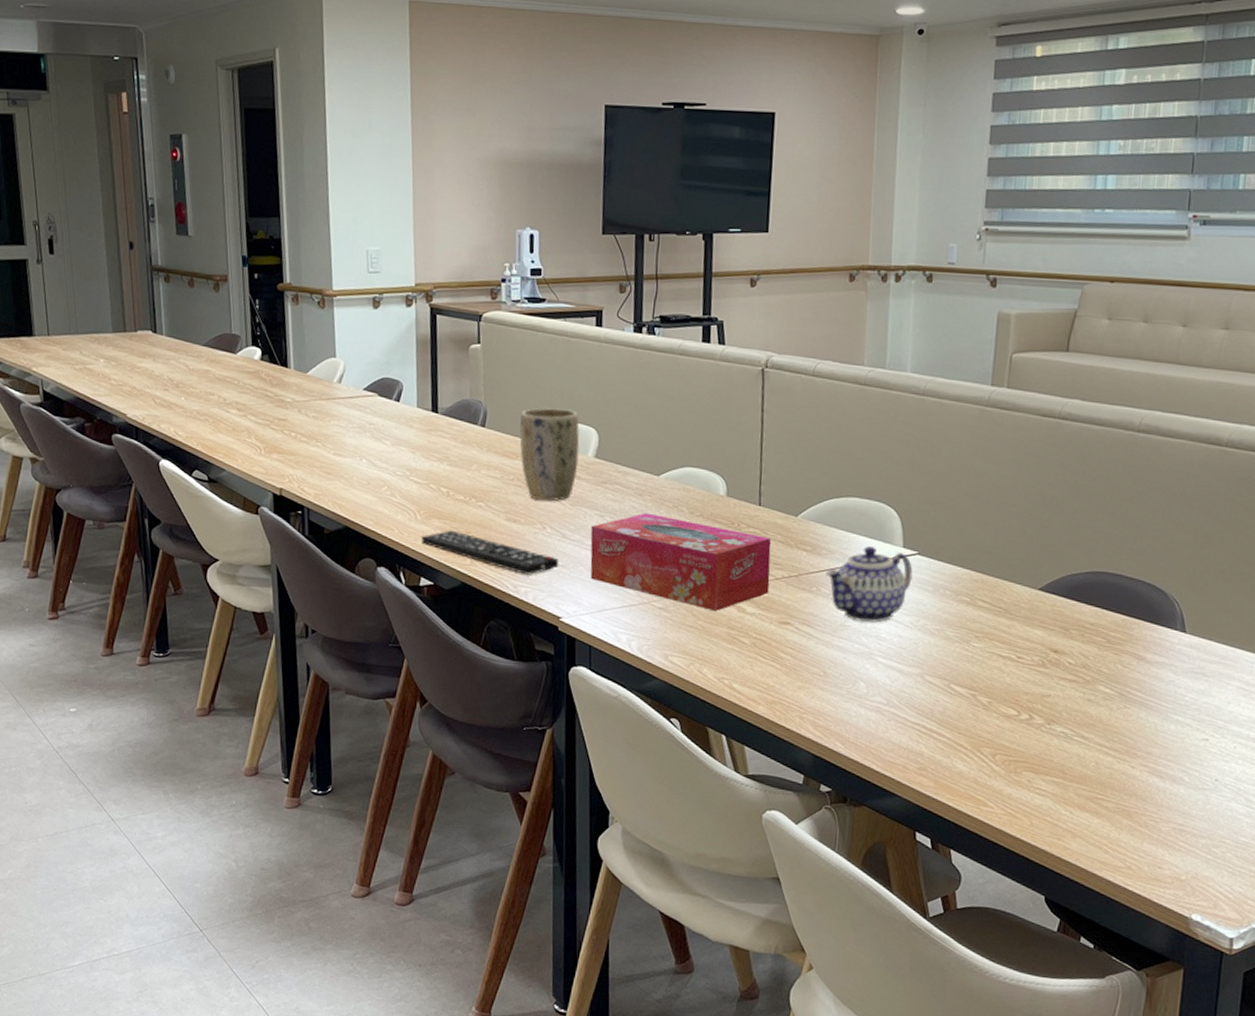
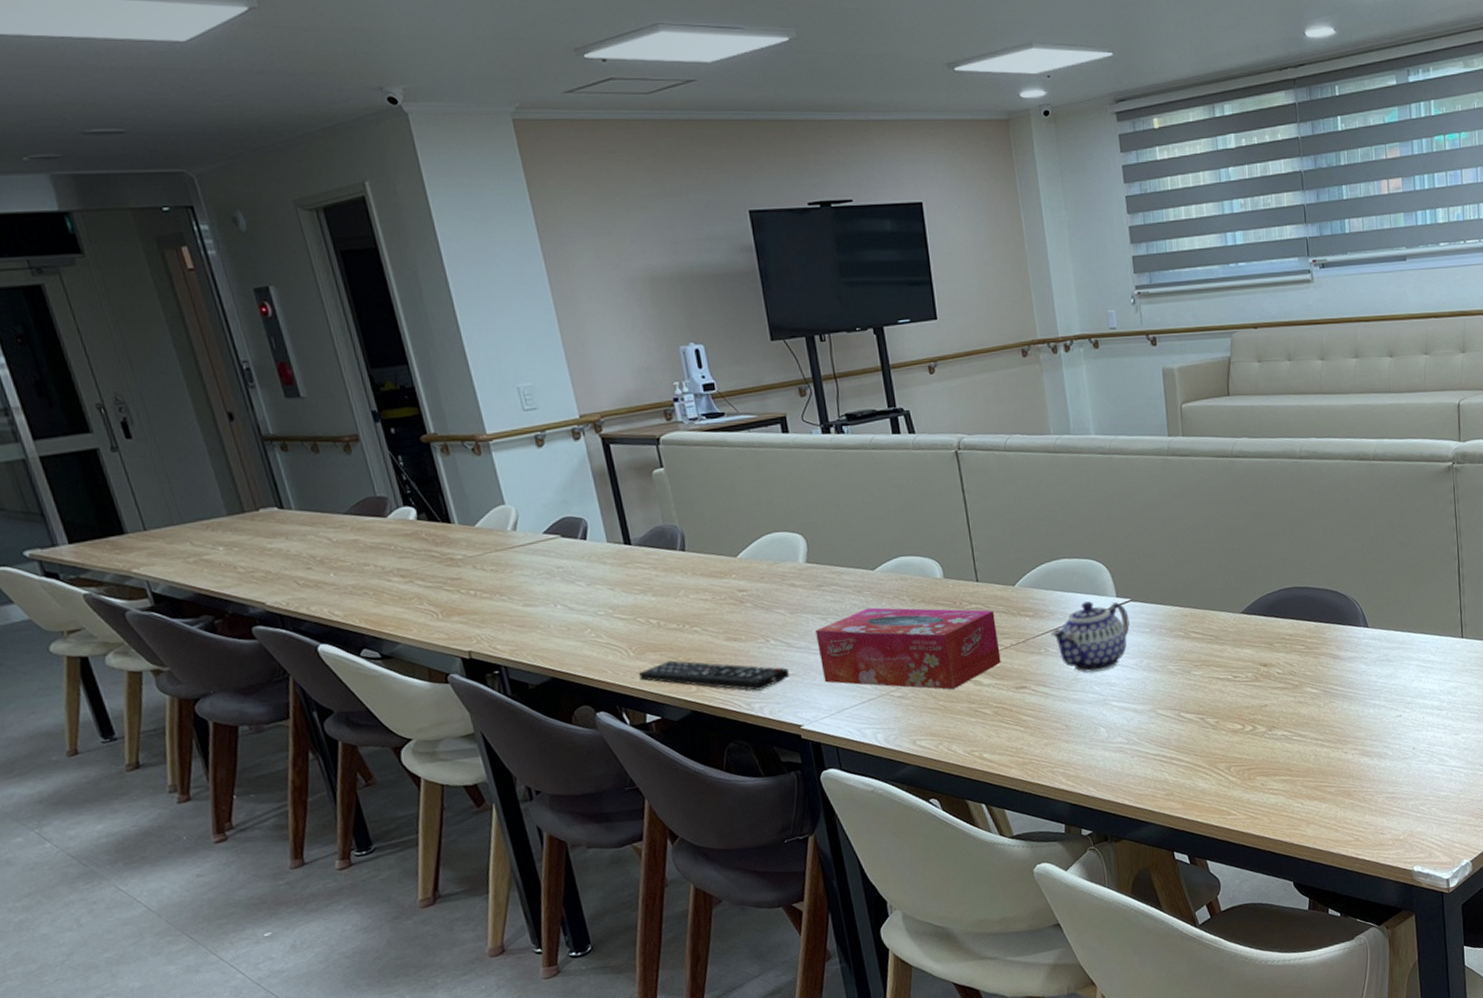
plant pot: present [520,408,580,501] -> none [721,519,791,615]

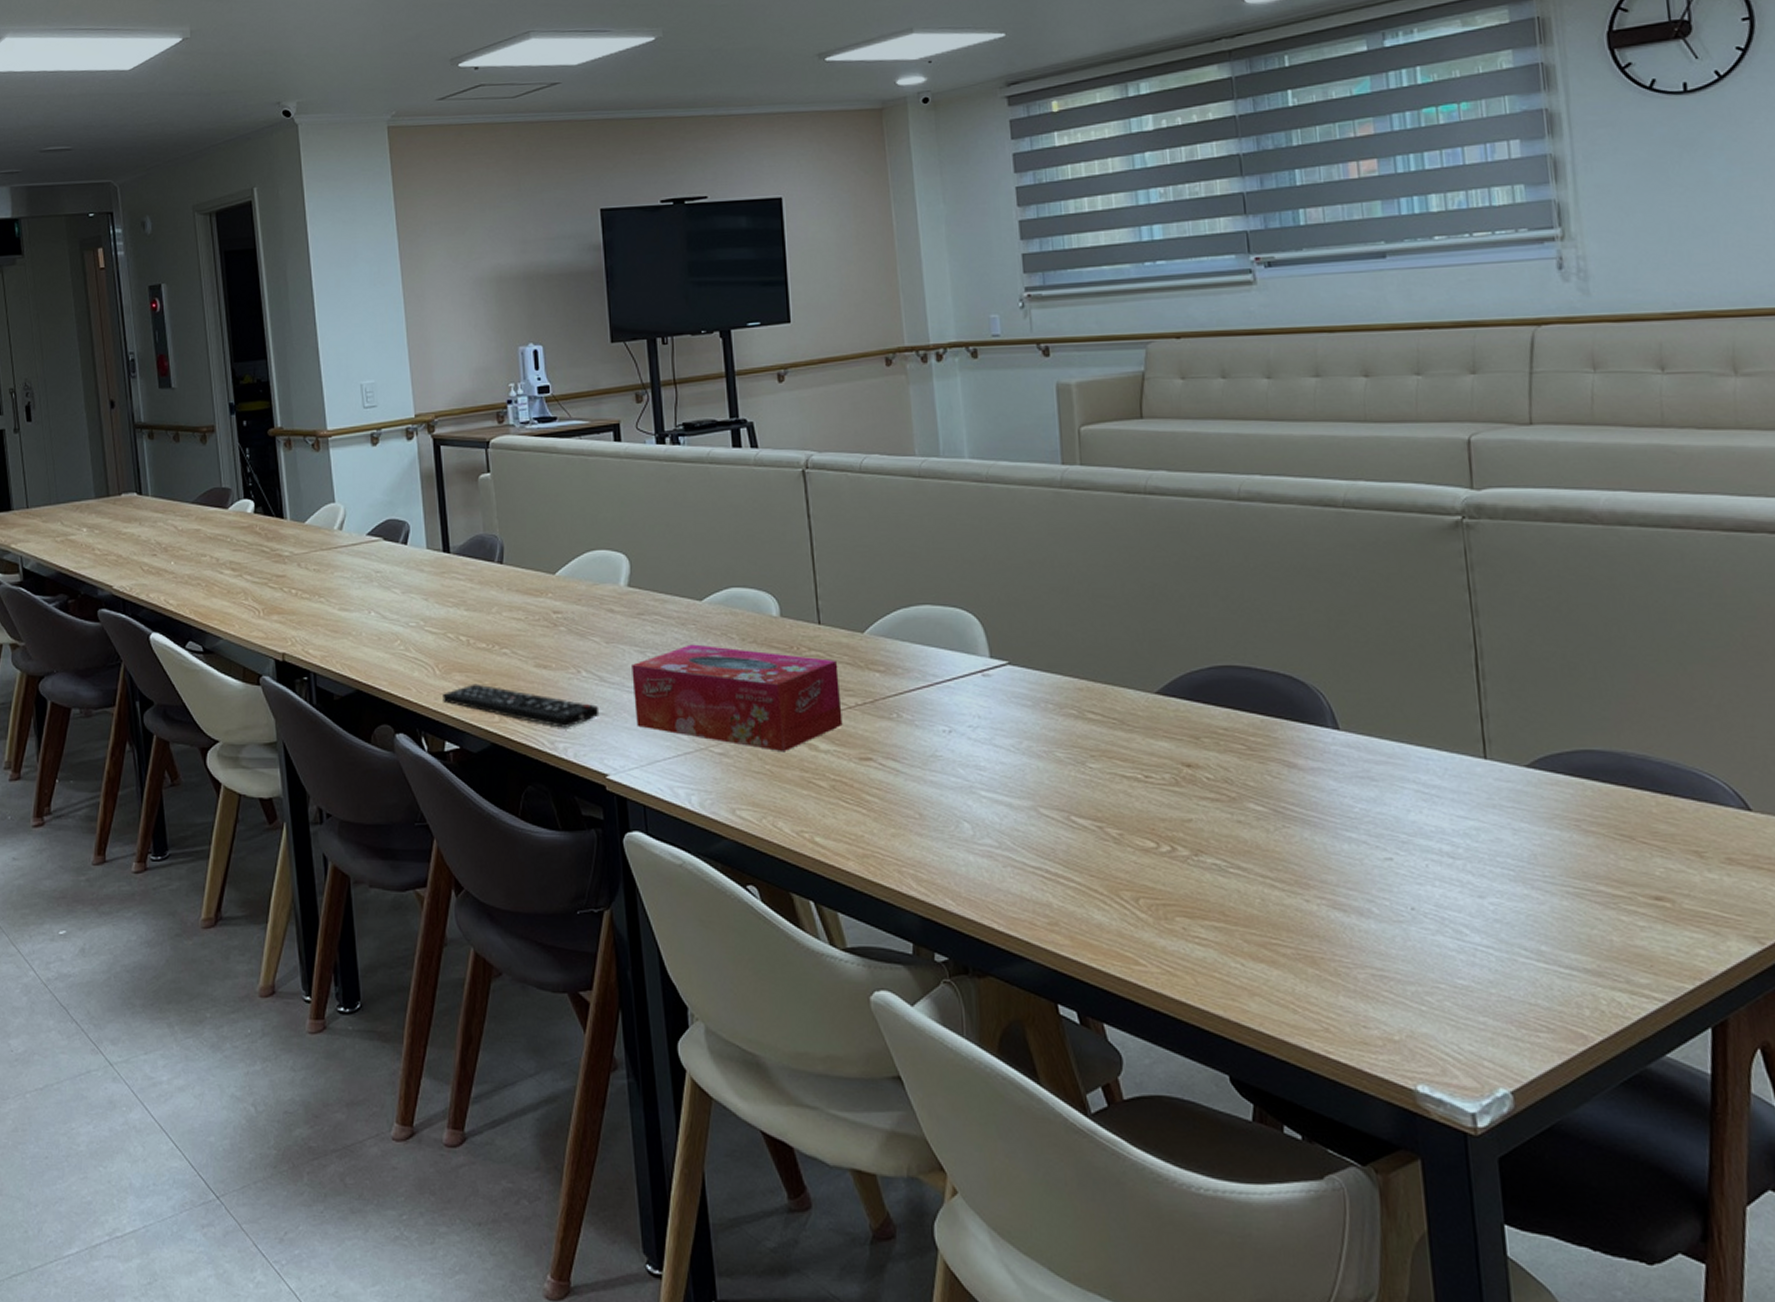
teapot: present [1050,601,1130,673] -> none [905,660,1006,749]

